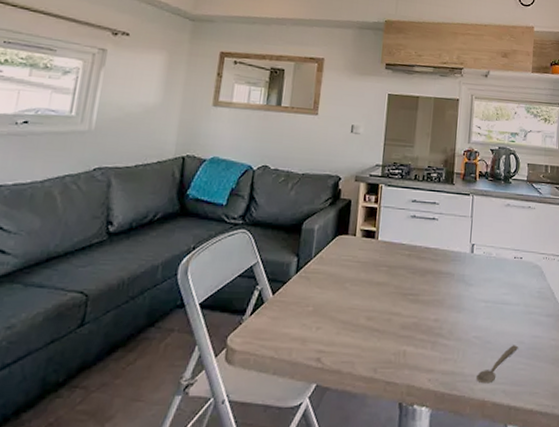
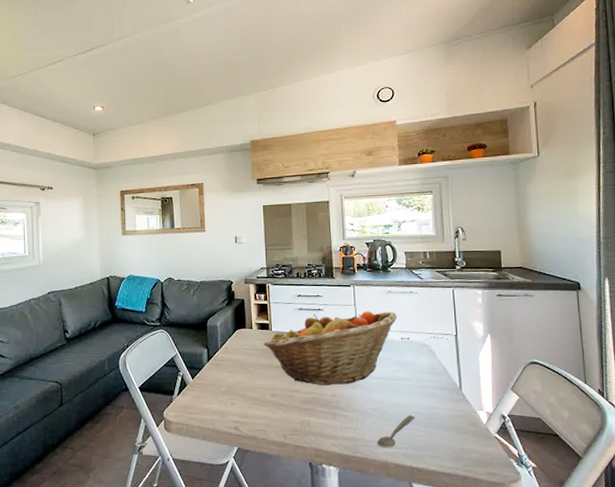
fruit basket: none [366,223,513,308] -> present [263,311,397,385]

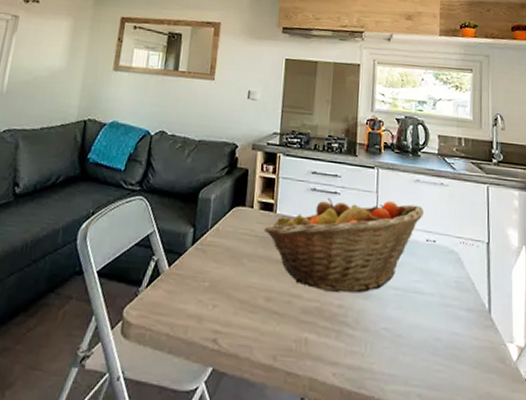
spoon: present [377,415,414,448] -> none [387,341,434,385]

